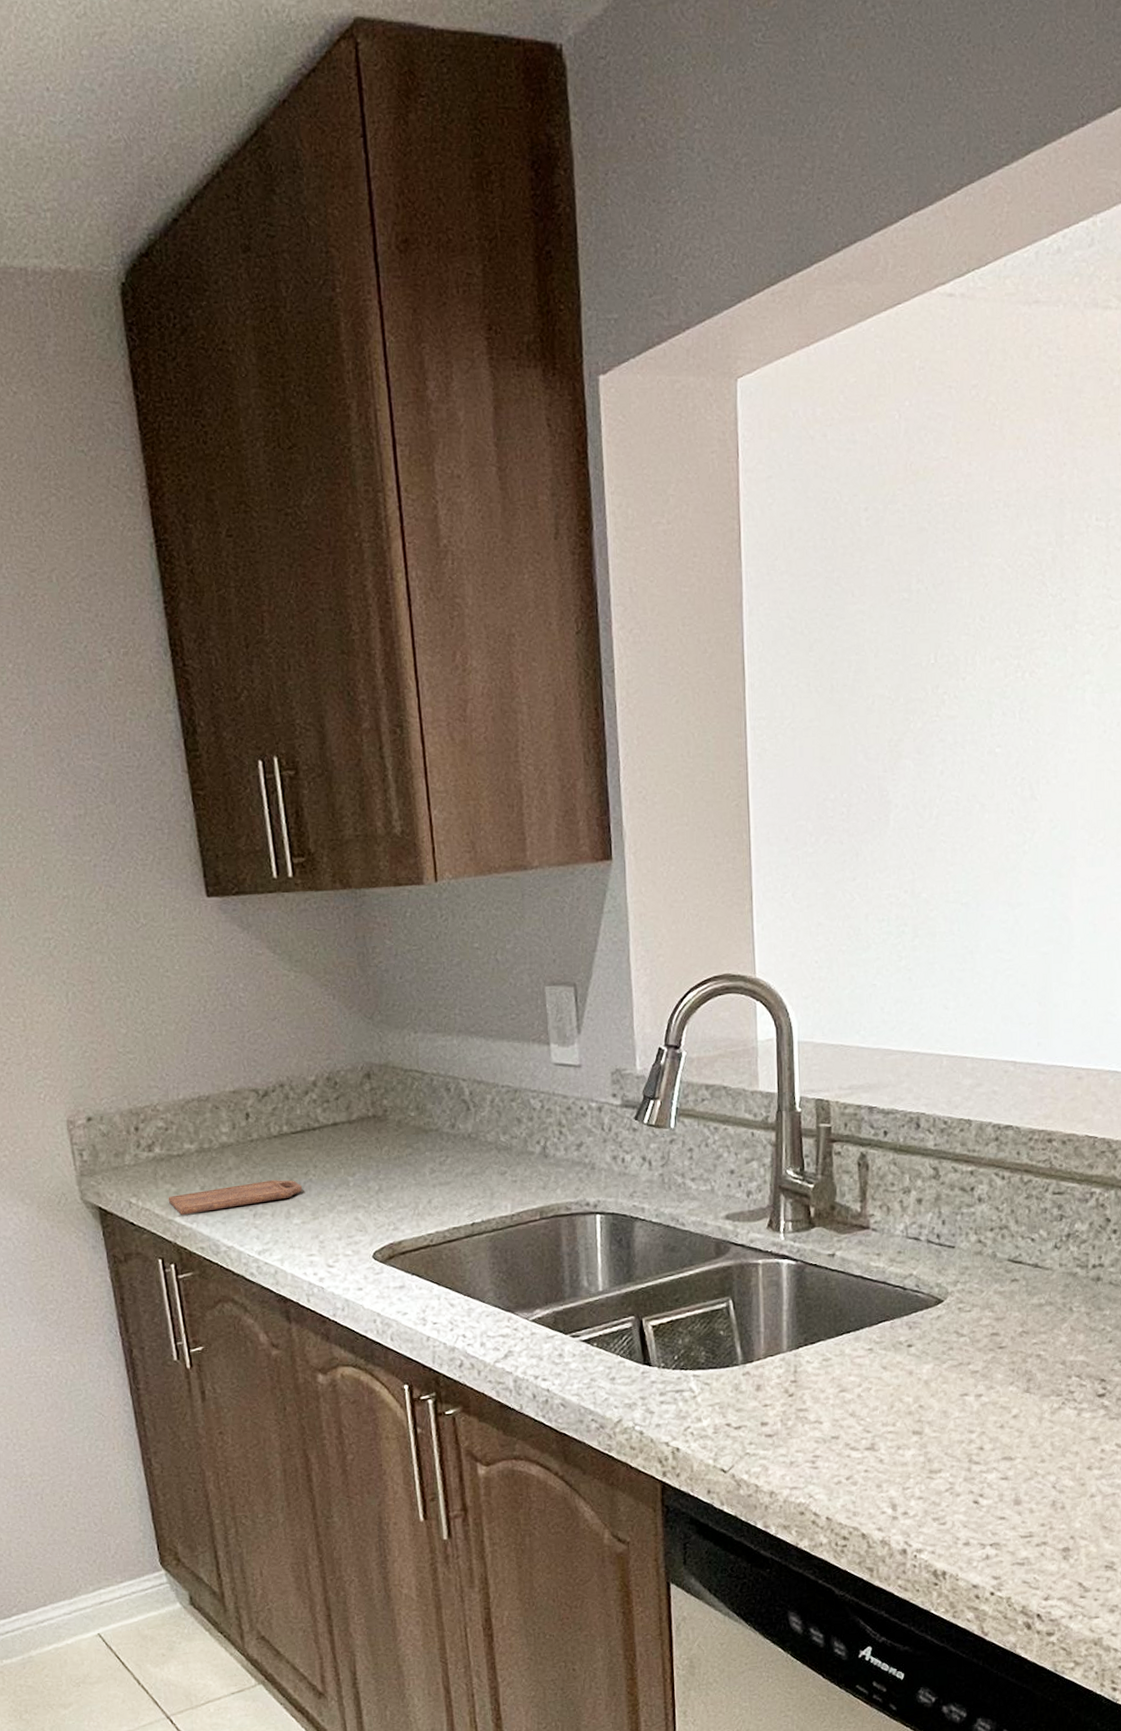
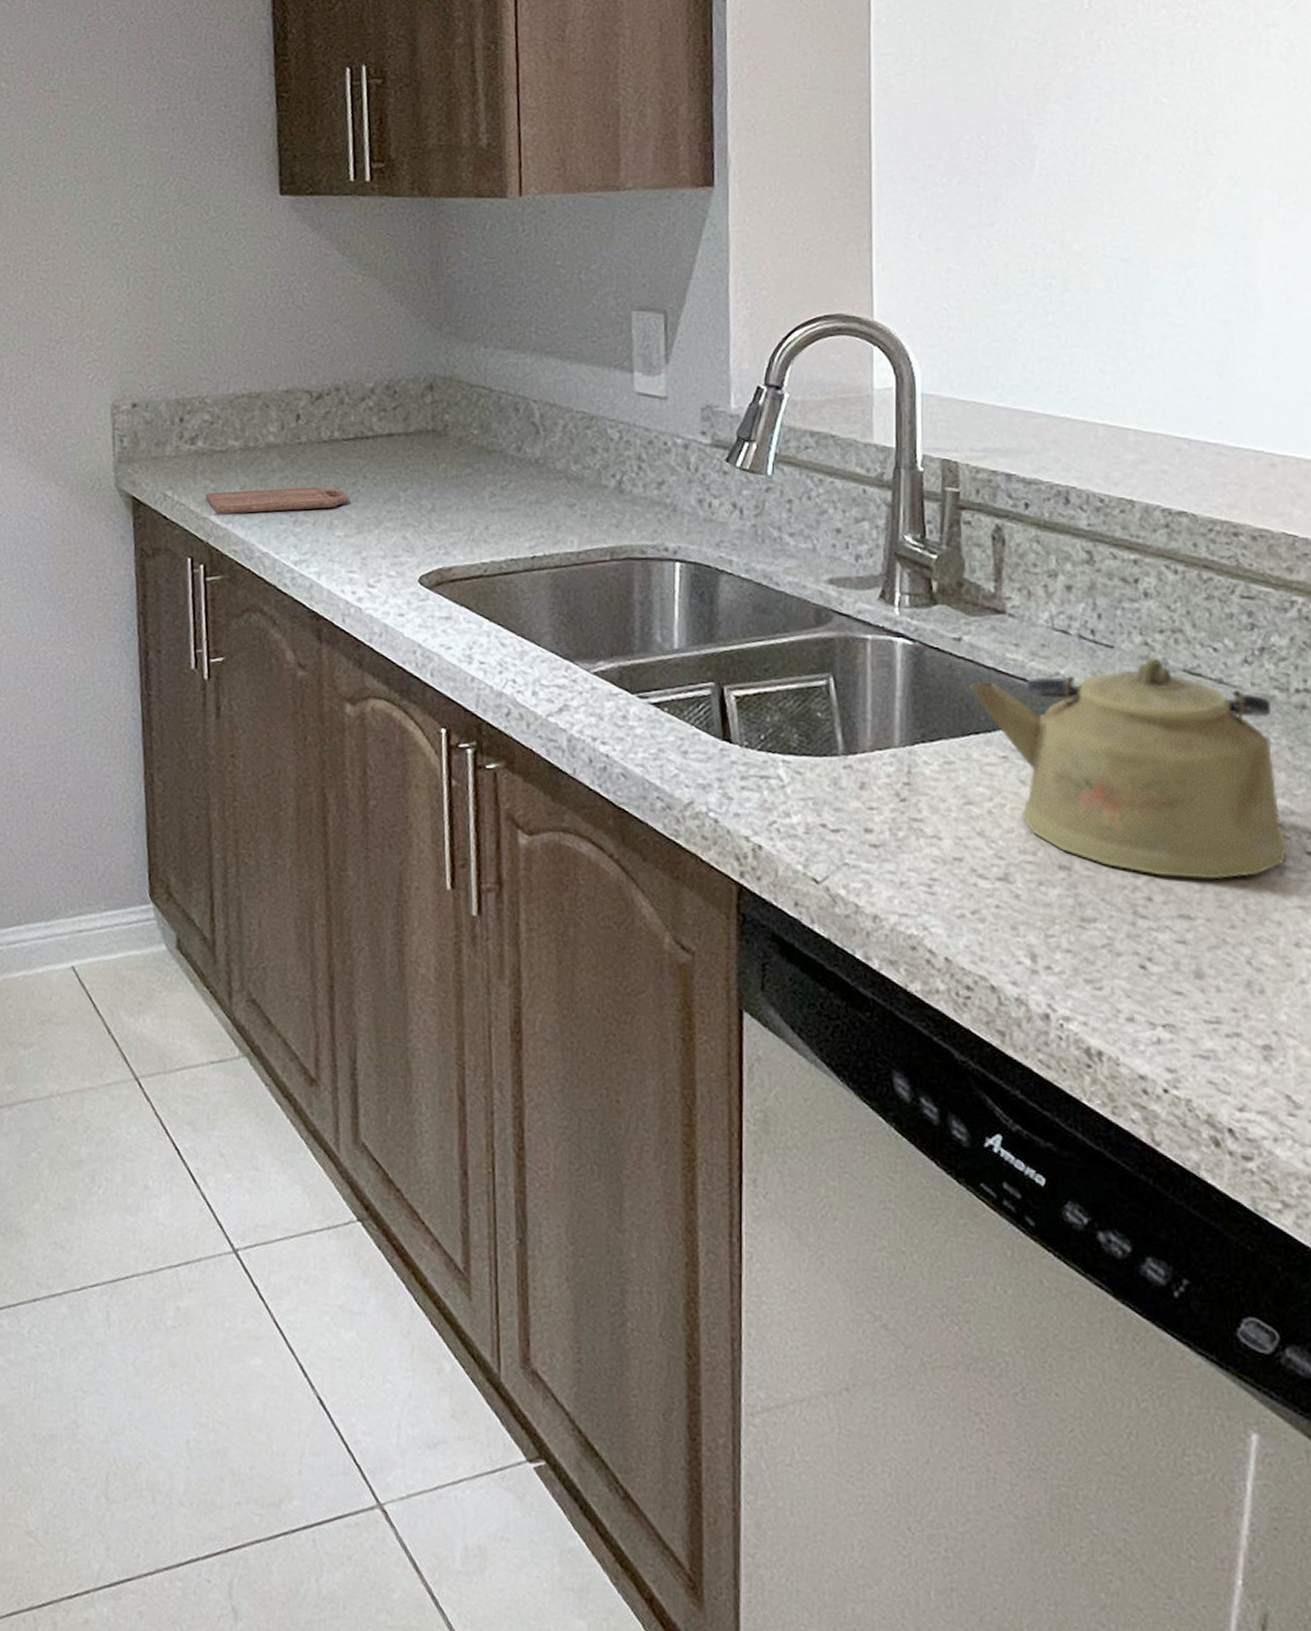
kettle: none [842,1251,1084,1429] -> present [970,656,1288,879]

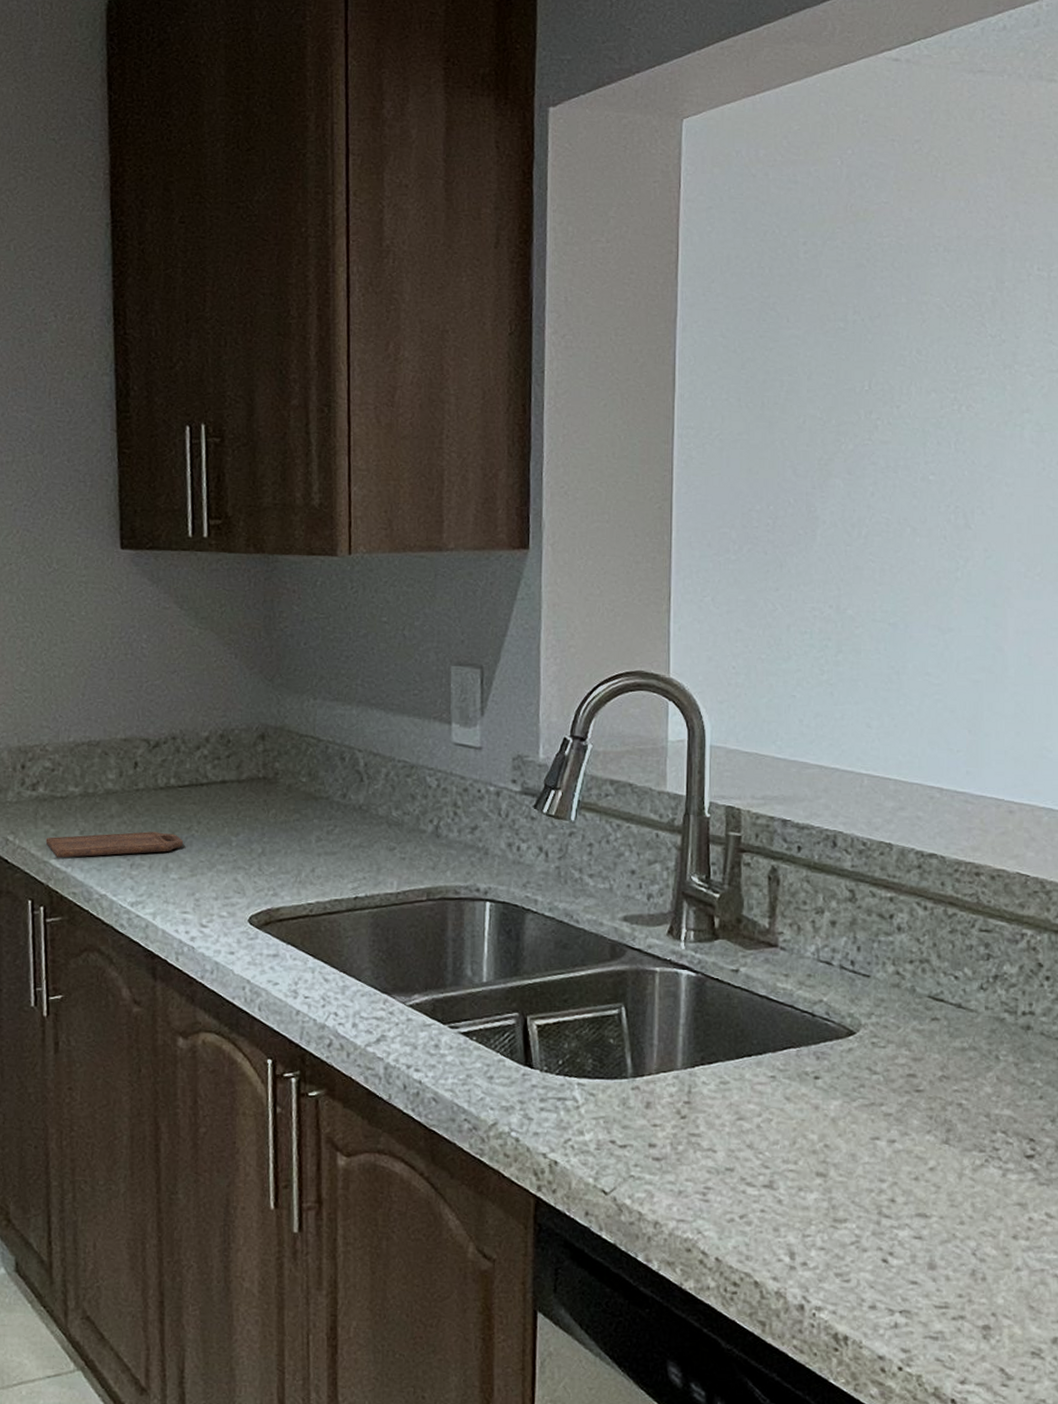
kettle: present [970,656,1288,879] -> none [745,984,1010,1182]

